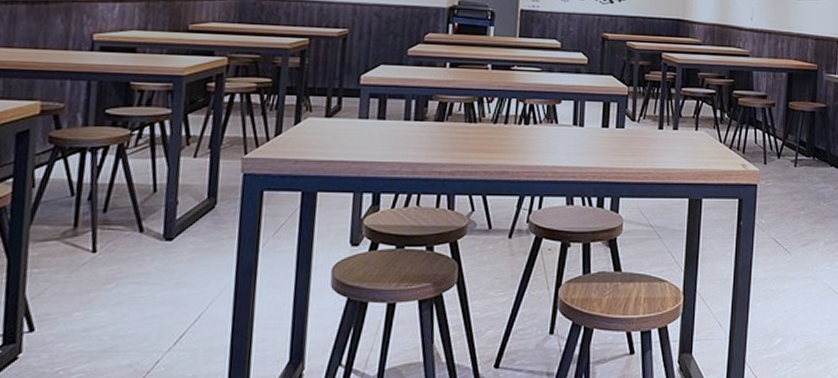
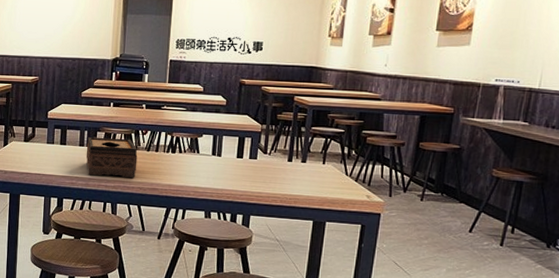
tissue box: none [413,108,482,160] -> present [86,137,138,178]

